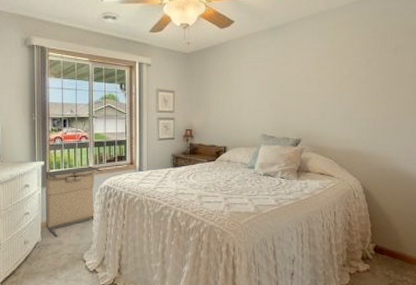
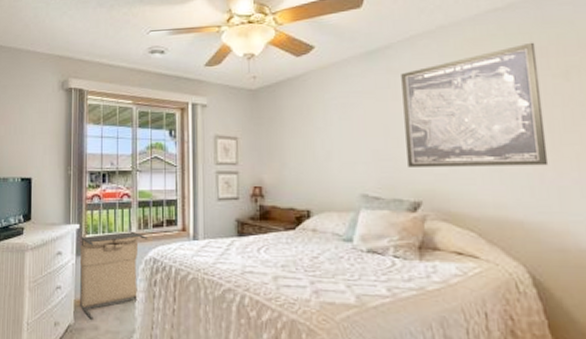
wall art: none [293,27,380,115] -> present [401,42,549,167]

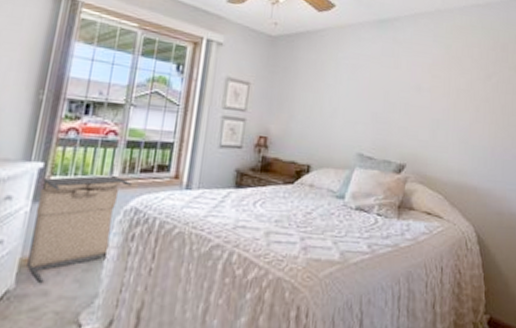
wall art: present [401,42,549,167] -> none [399,38,501,142]

